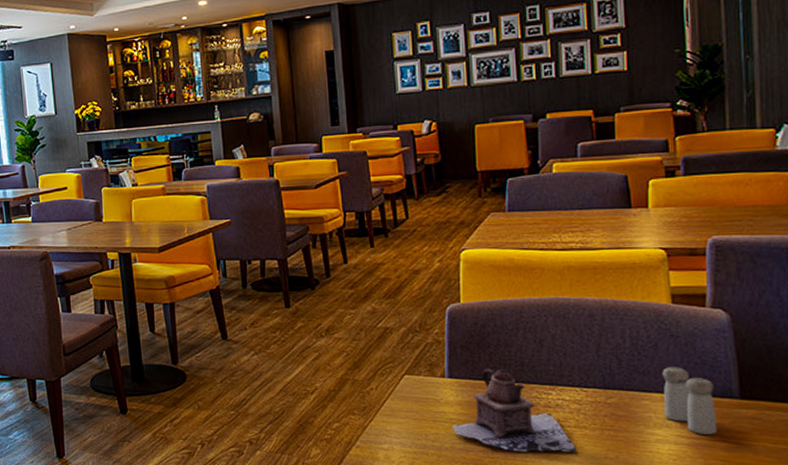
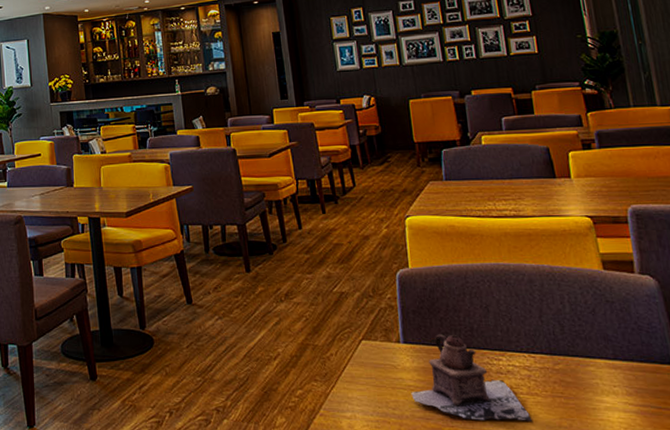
salt and pepper shaker: present [662,367,717,435] -> none [602,332,662,403]

